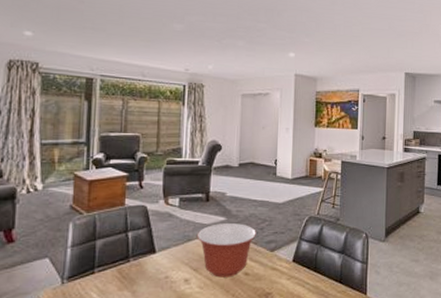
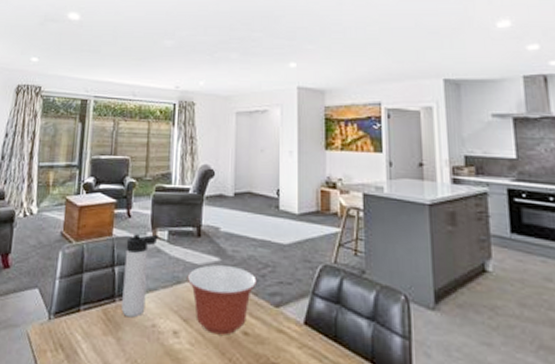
thermos bottle: none [136,201,171,273] -> present [121,234,160,318]

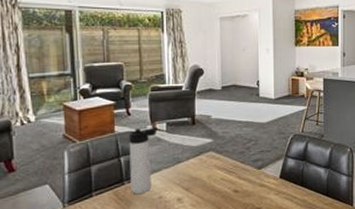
mixing bowl: present [187,265,257,335] -> none [186,144,243,196]

